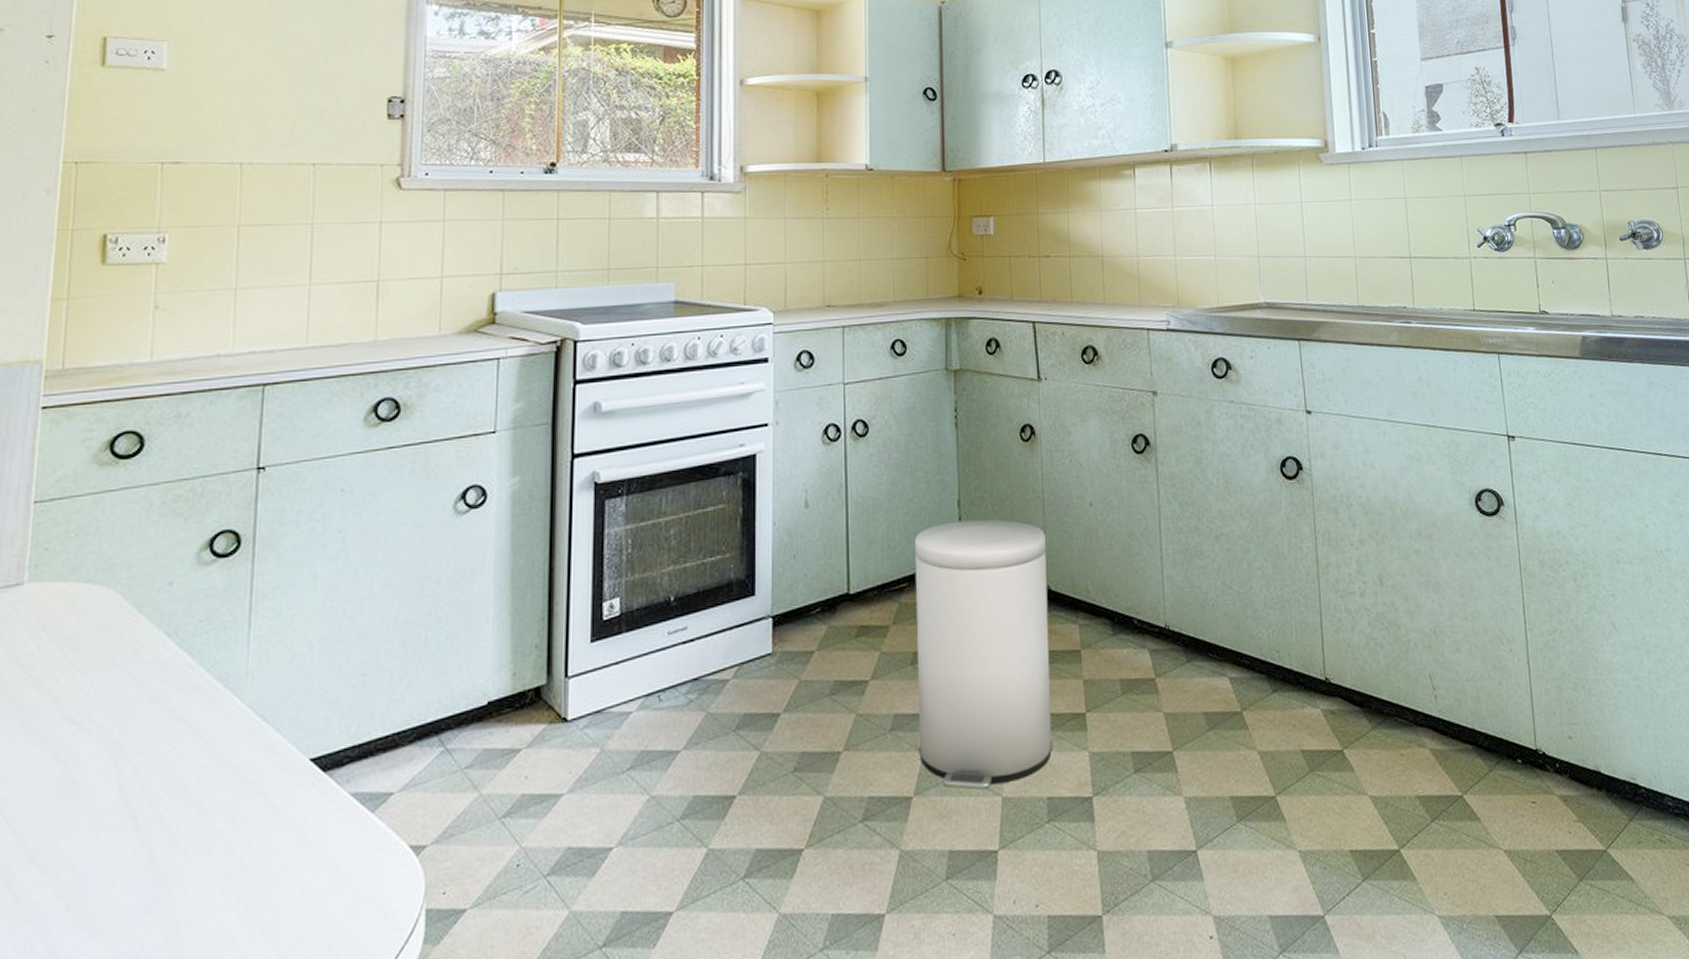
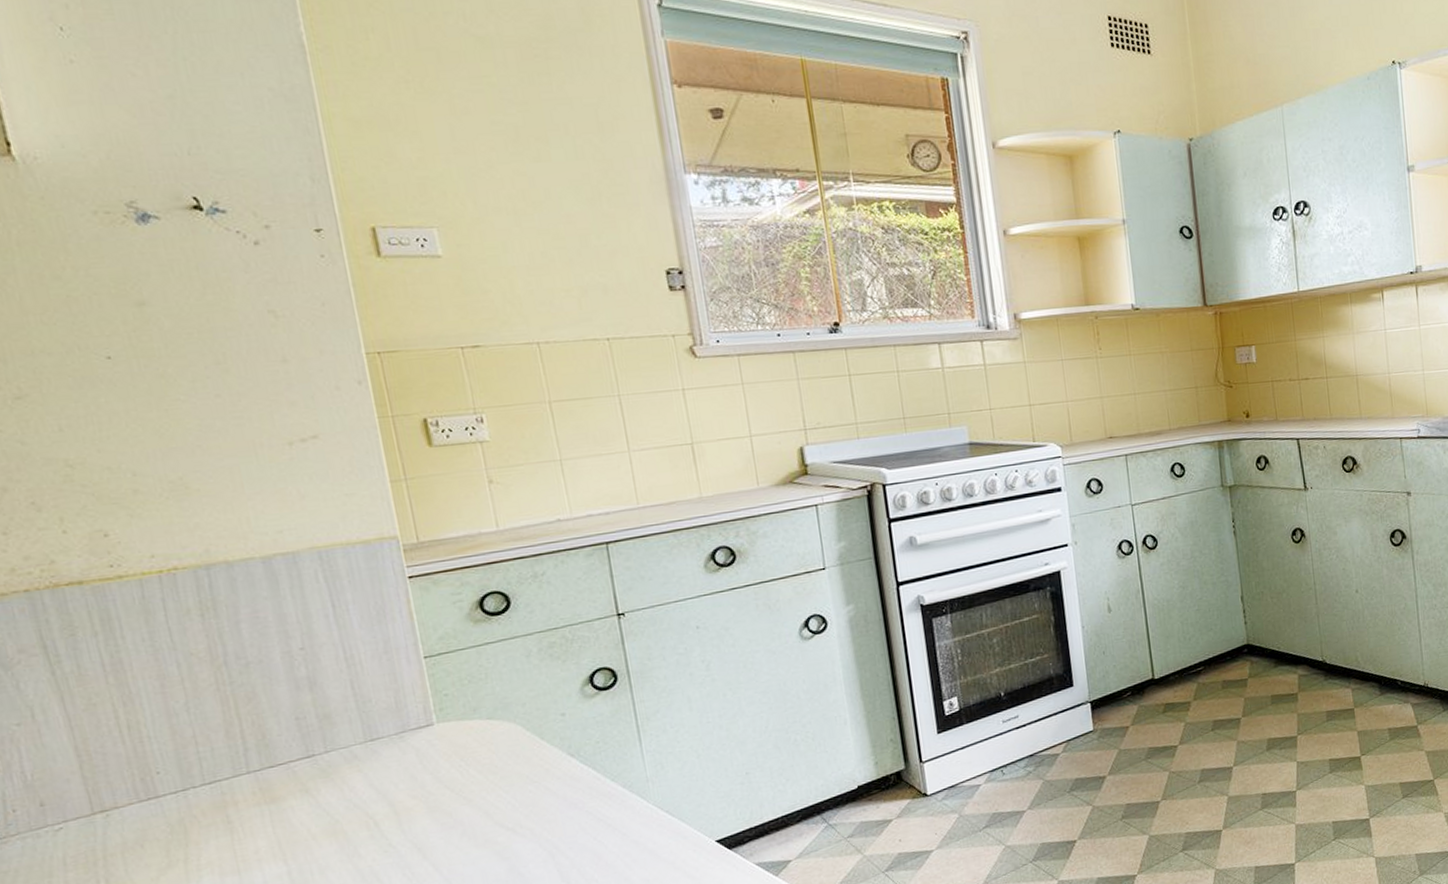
pedal bin: present [914,519,1053,791] -> none [1206,609,1335,822]

